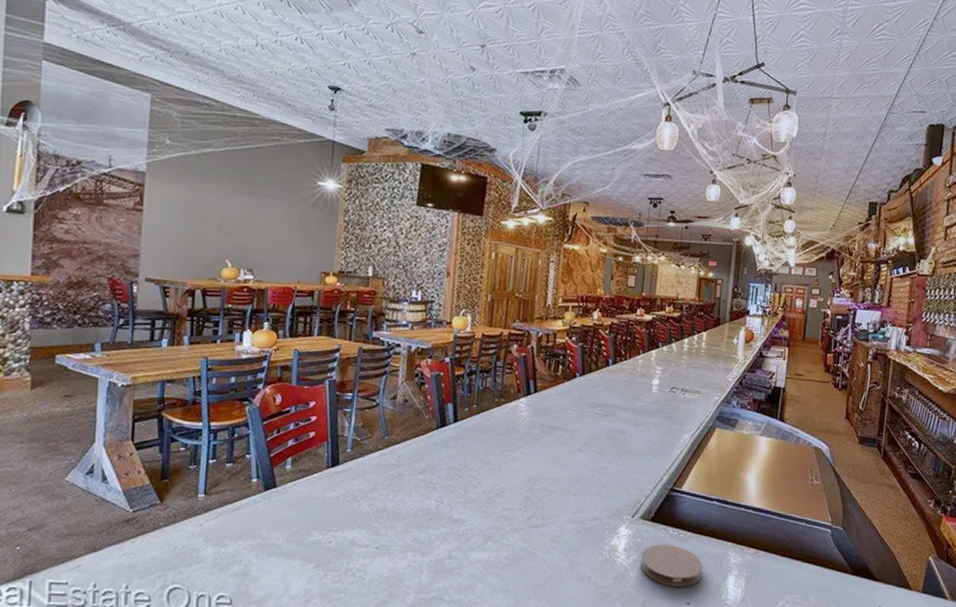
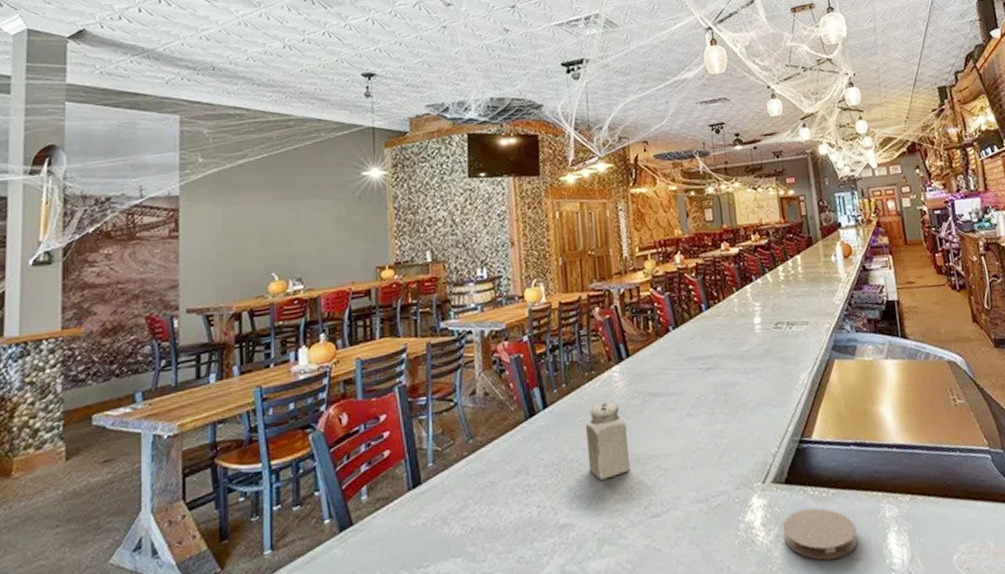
salt shaker: none [485,426,524,490] -> present [585,402,630,480]

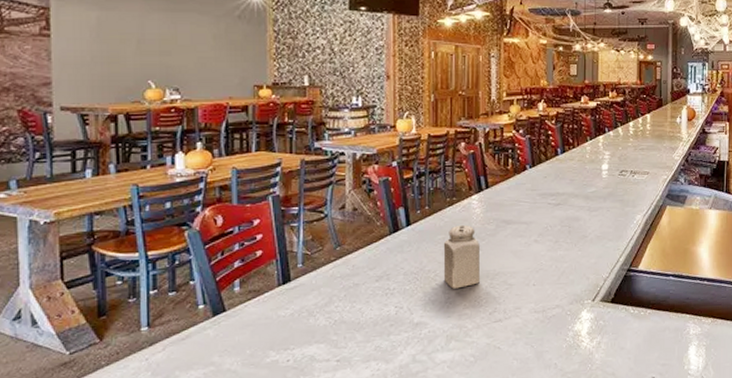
coaster: present [782,507,858,560] -> none [604,323,665,364]

